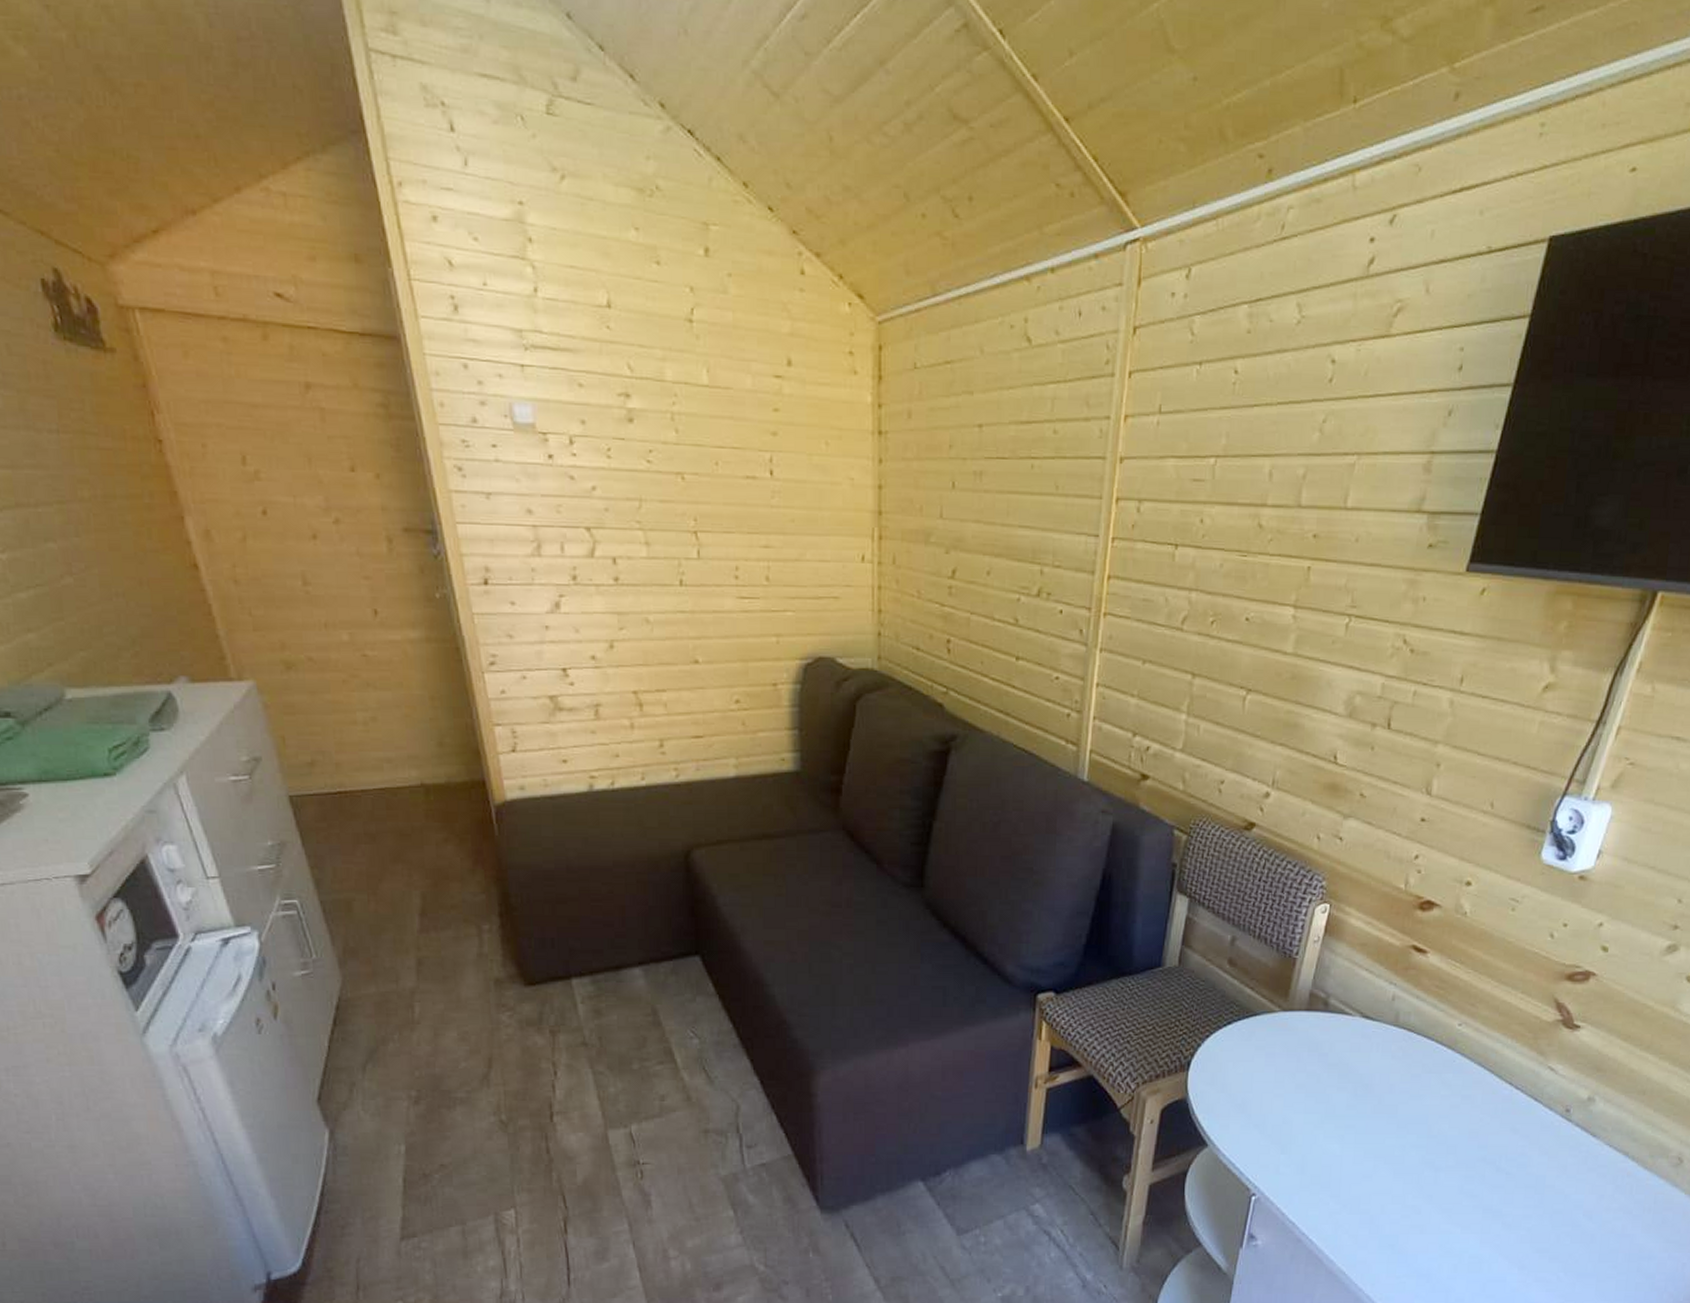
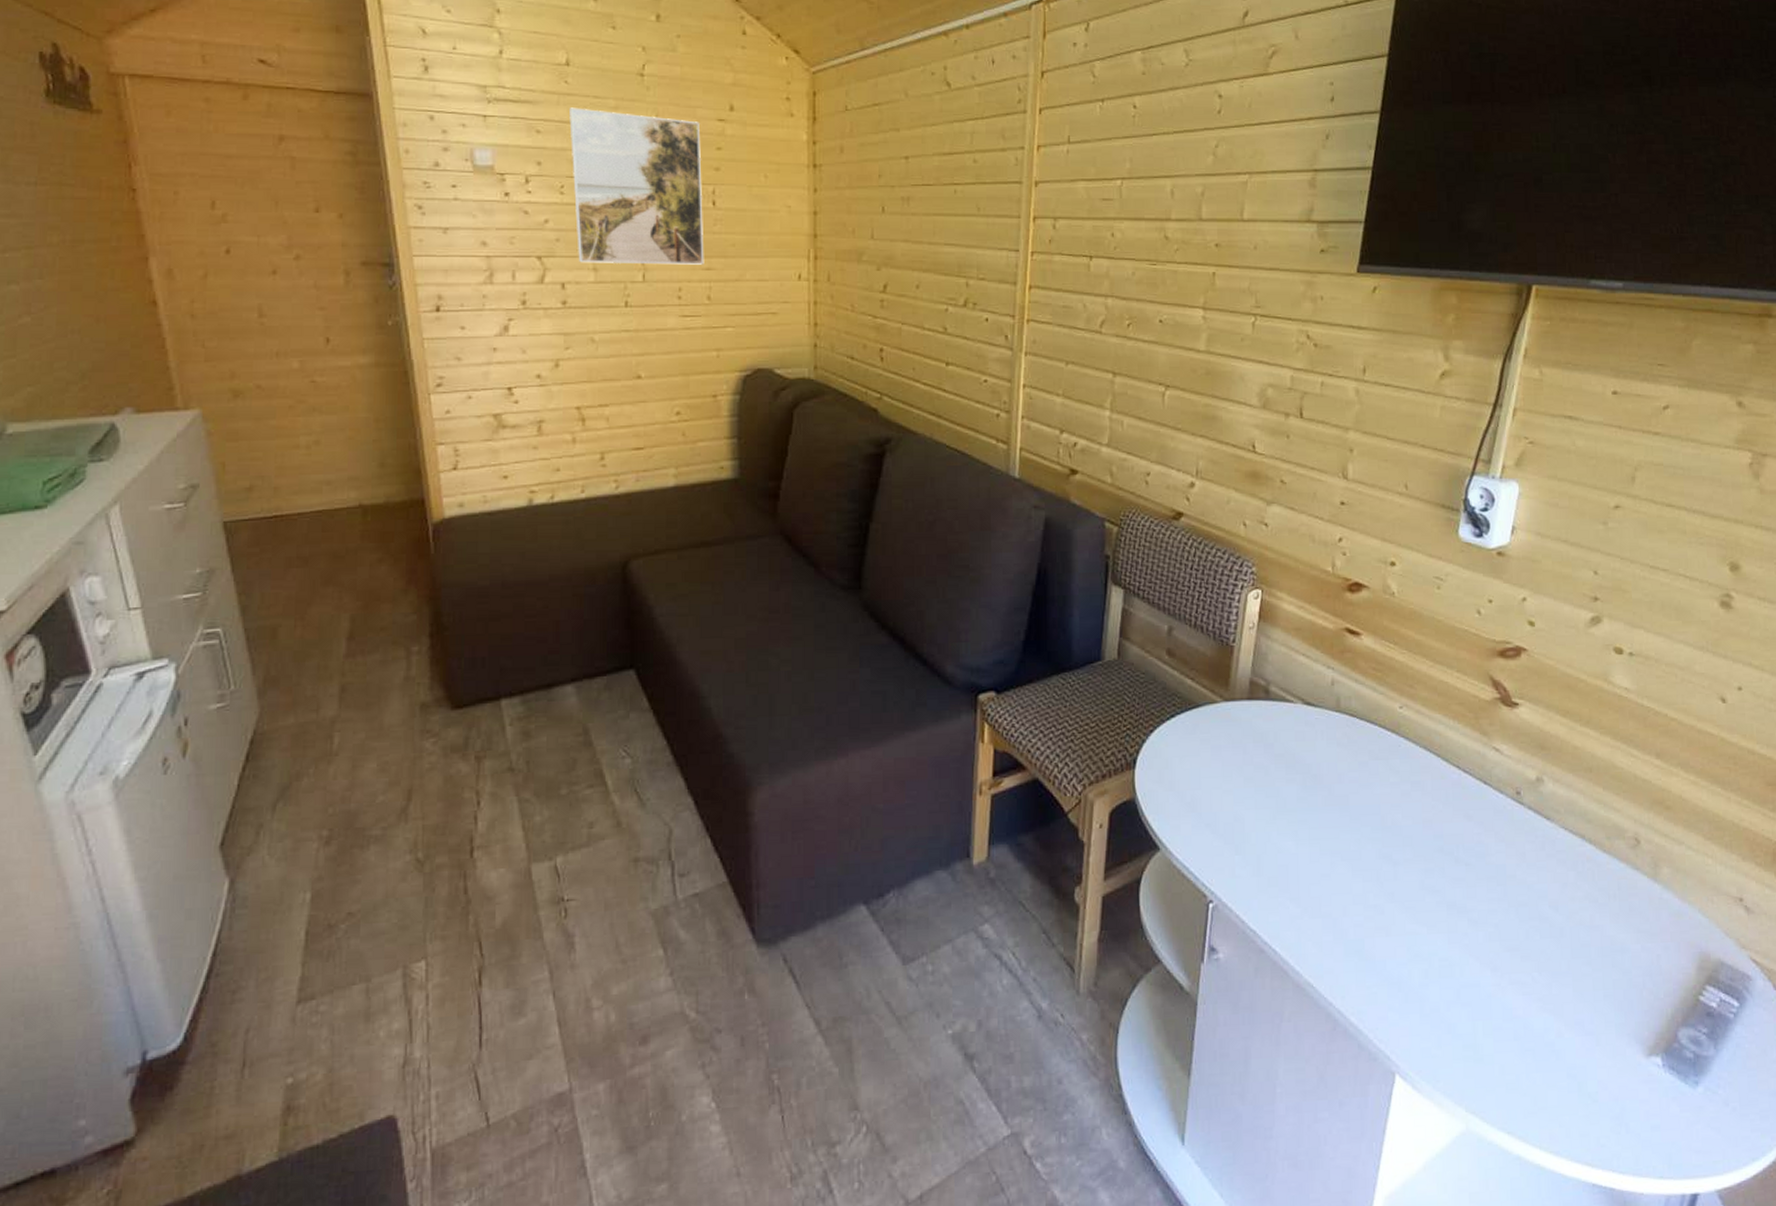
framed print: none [613,357,762,542] -> present [569,107,704,265]

